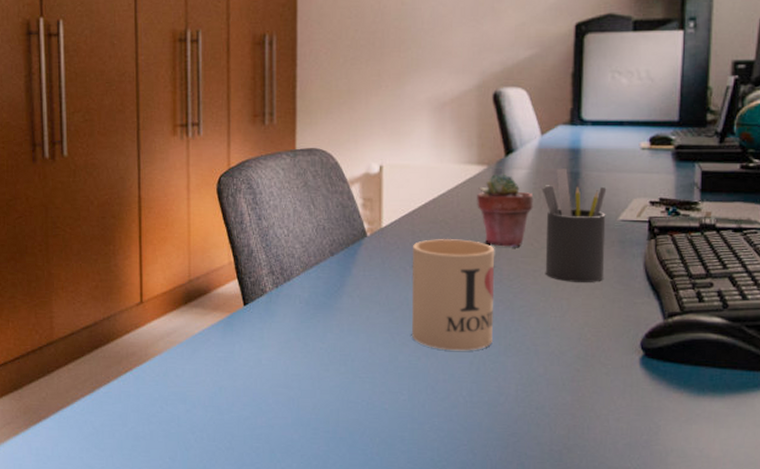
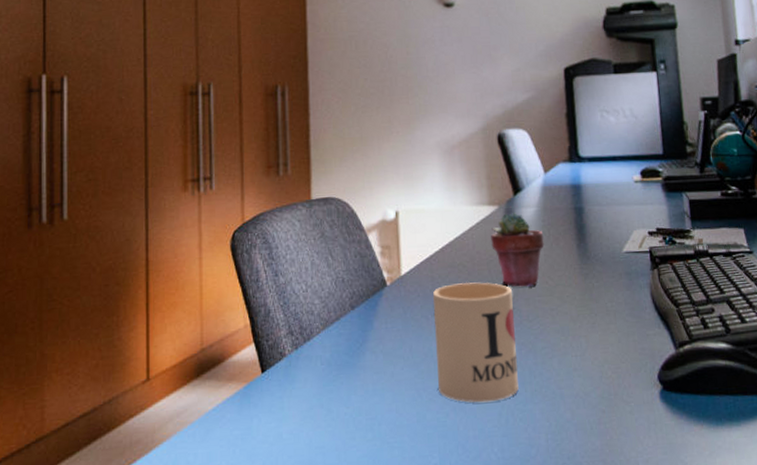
pen holder: present [541,169,607,282] -> none [550,205,617,319]

